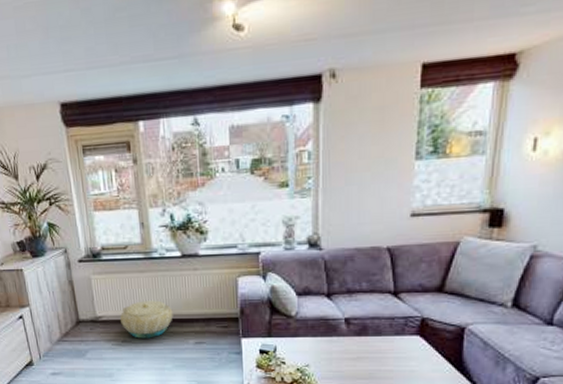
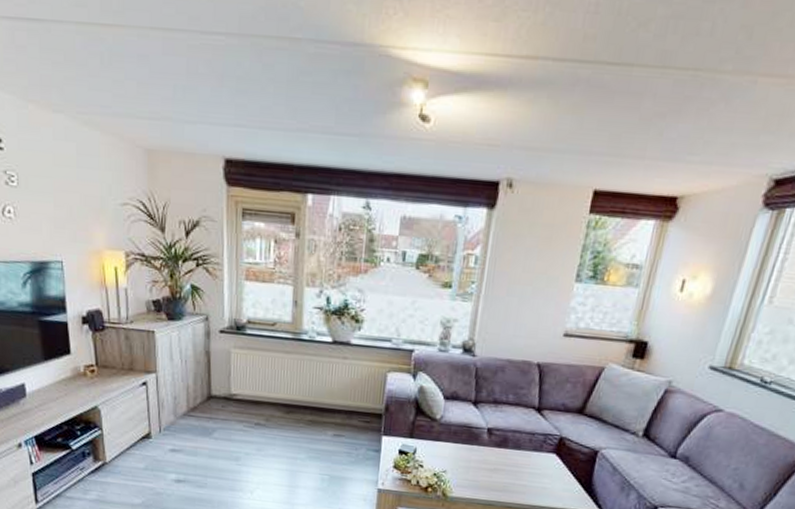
basket: present [120,300,173,339] -> none [257,383,315,425]

